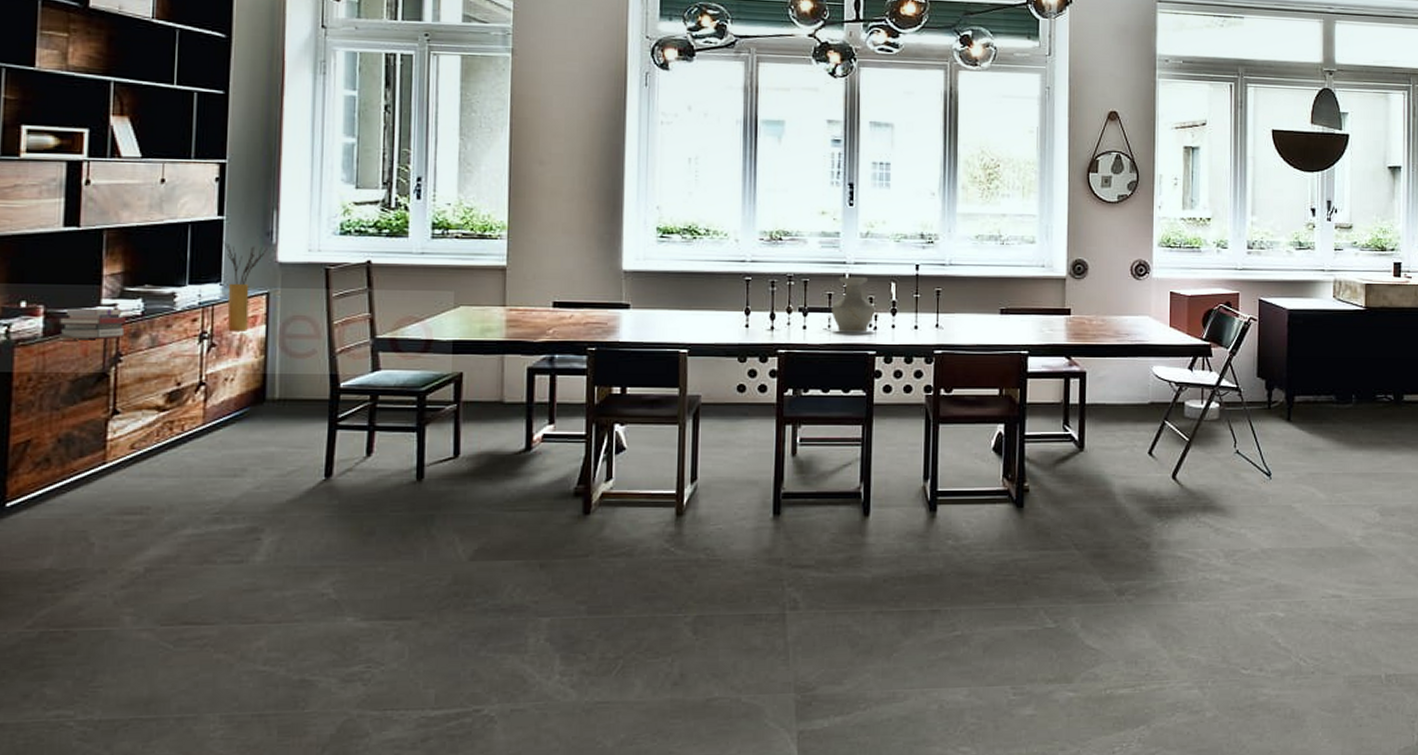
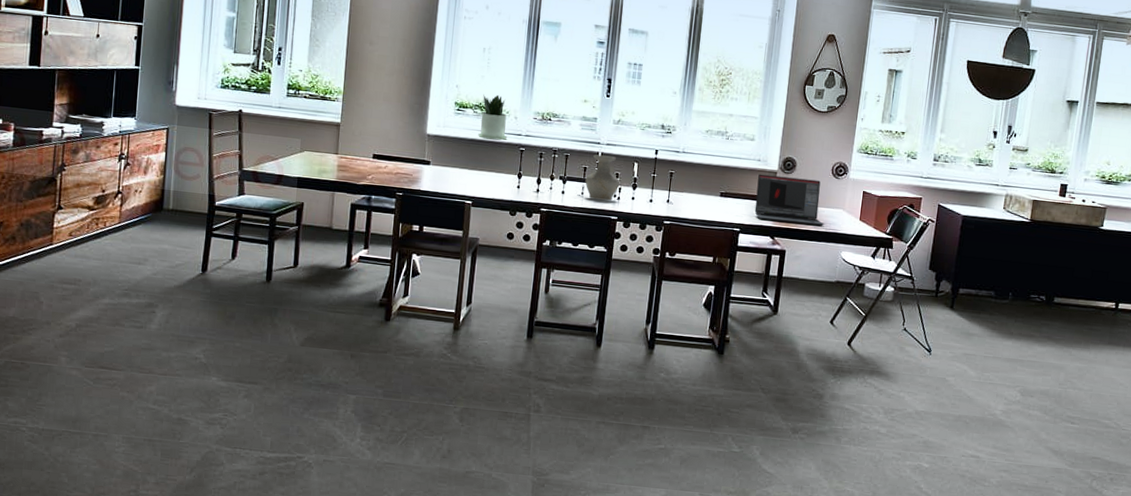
books: present [58,308,127,340] -> none [23,127,70,153]
vase: present [223,240,267,331] -> none [138,85,169,156]
planter: none [690,213,728,271] -> present [478,94,508,141]
laptop: none [1044,282,1128,339] -> present [754,174,824,227]

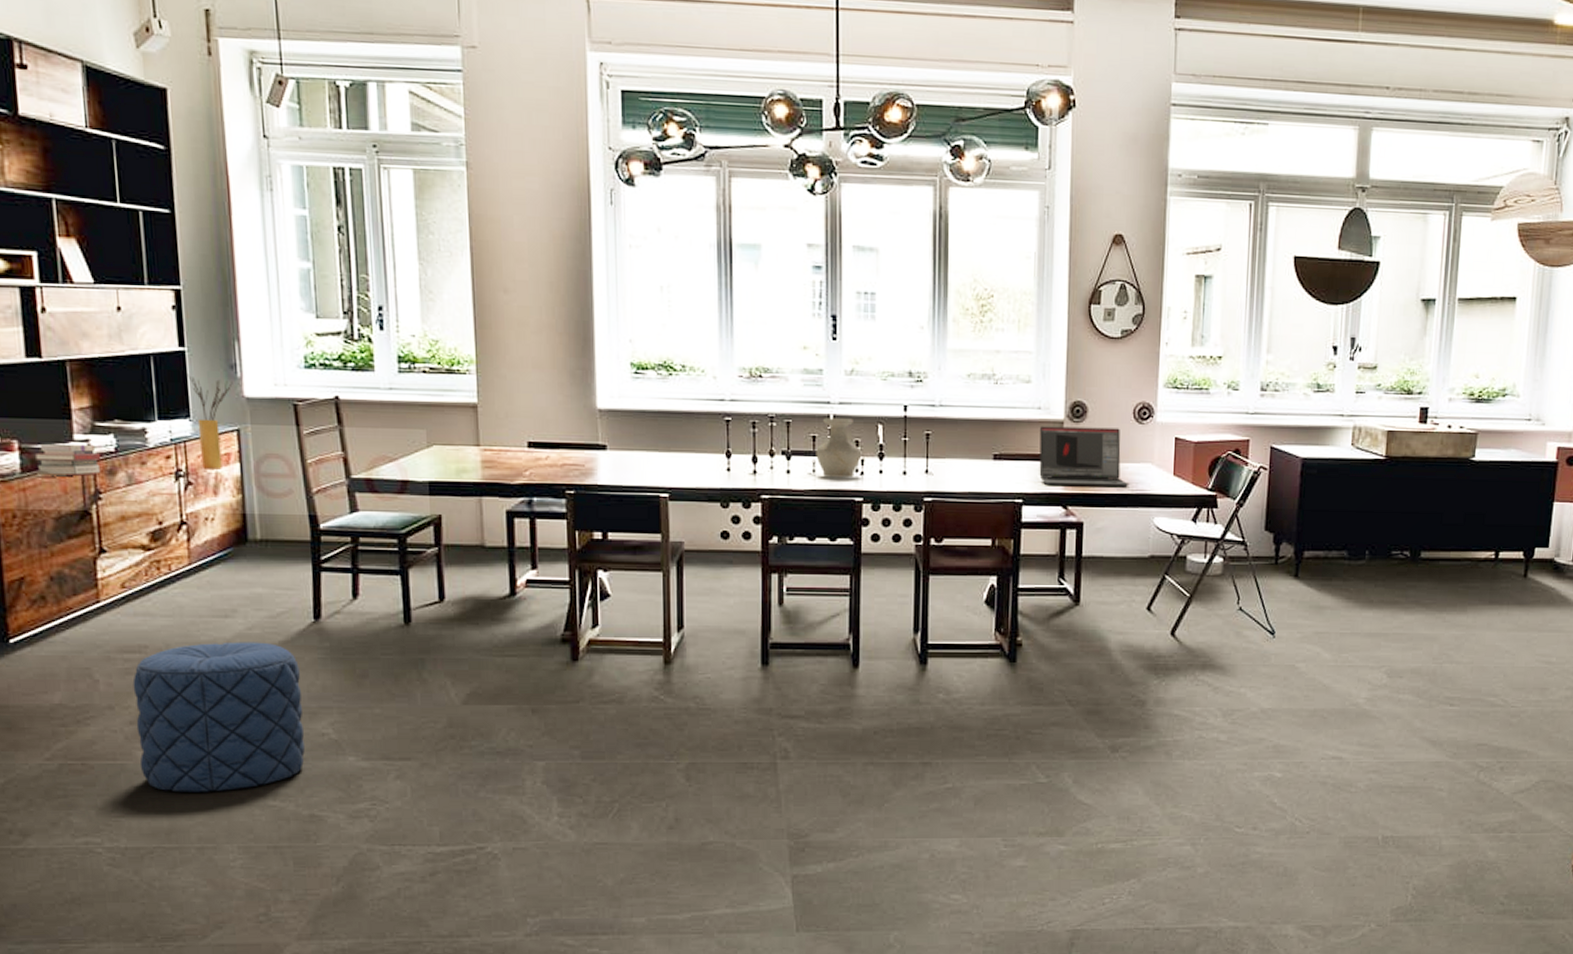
books: none [23,127,70,153] -> present [35,443,102,477]
pouf: none [62,282,186,394] -> present [132,641,306,792]
vase: none [138,85,169,156] -> present [187,373,233,469]
planter: present [478,94,508,141] -> none [667,348,707,411]

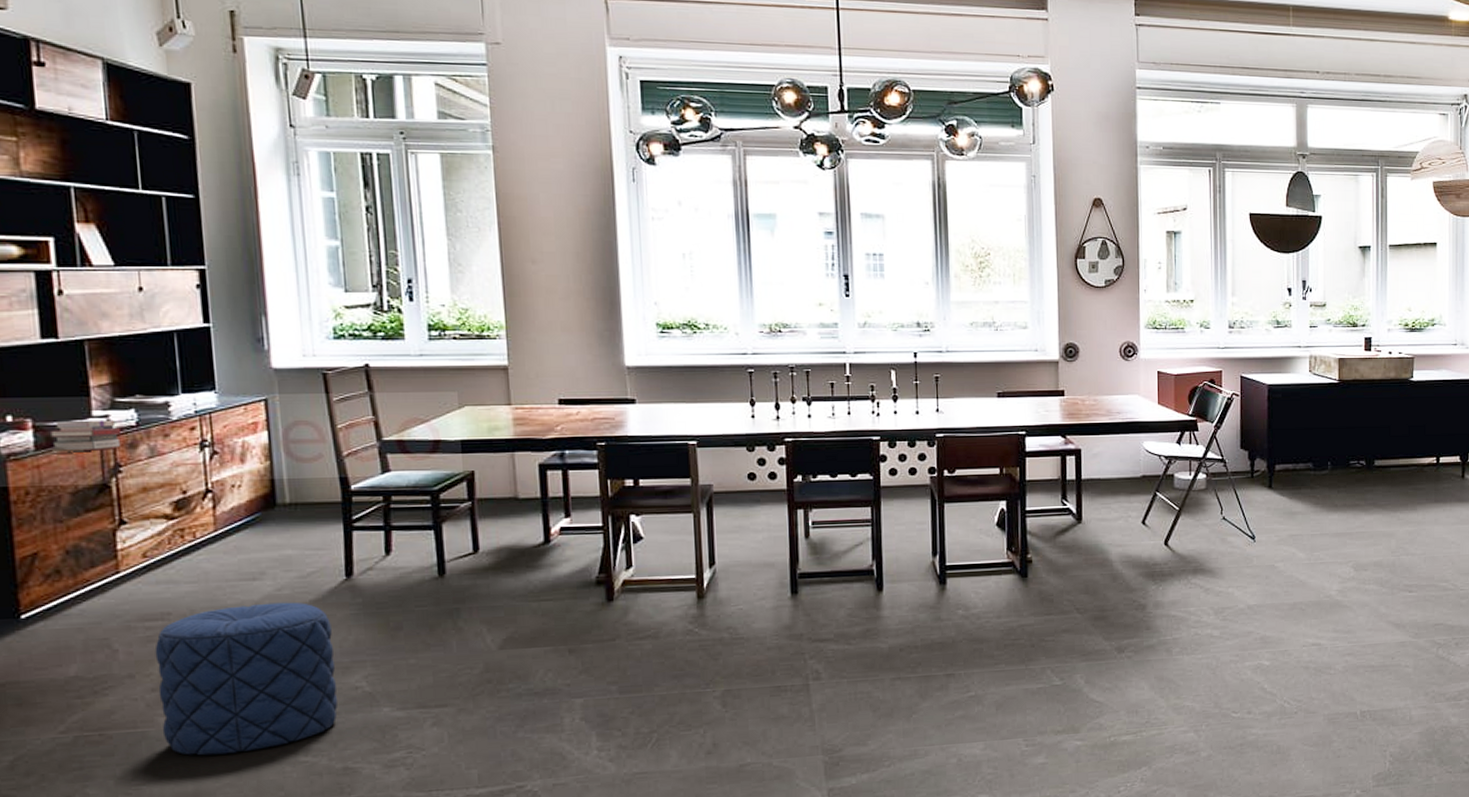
vase: present [187,373,233,469] -> none [212,348,260,438]
vase: present [816,418,860,478] -> none [834,366,876,420]
laptop: present [1039,426,1128,488] -> none [1038,365,1119,419]

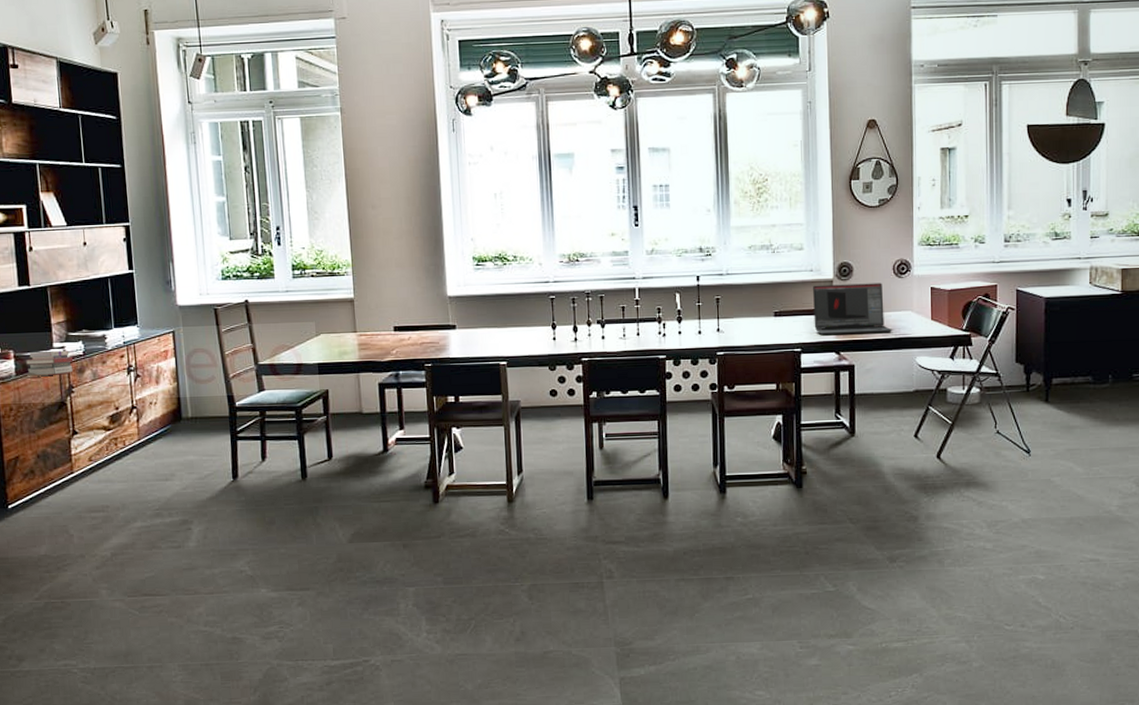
pouf: present [154,602,339,756] -> none [98,499,228,622]
laptop: none [1038,365,1119,419] -> present [813,283,892,336]

